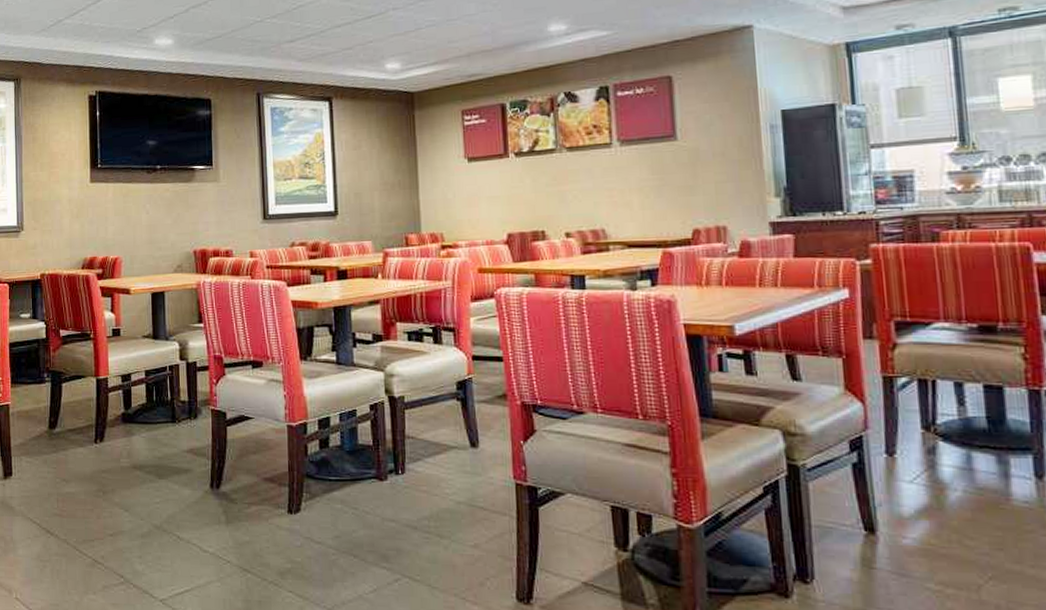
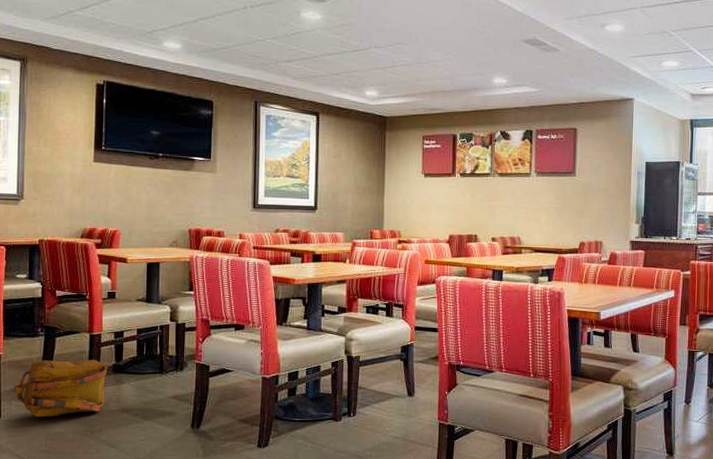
backpack: none [23,407,117,475] -> present [14,359,108,417]

